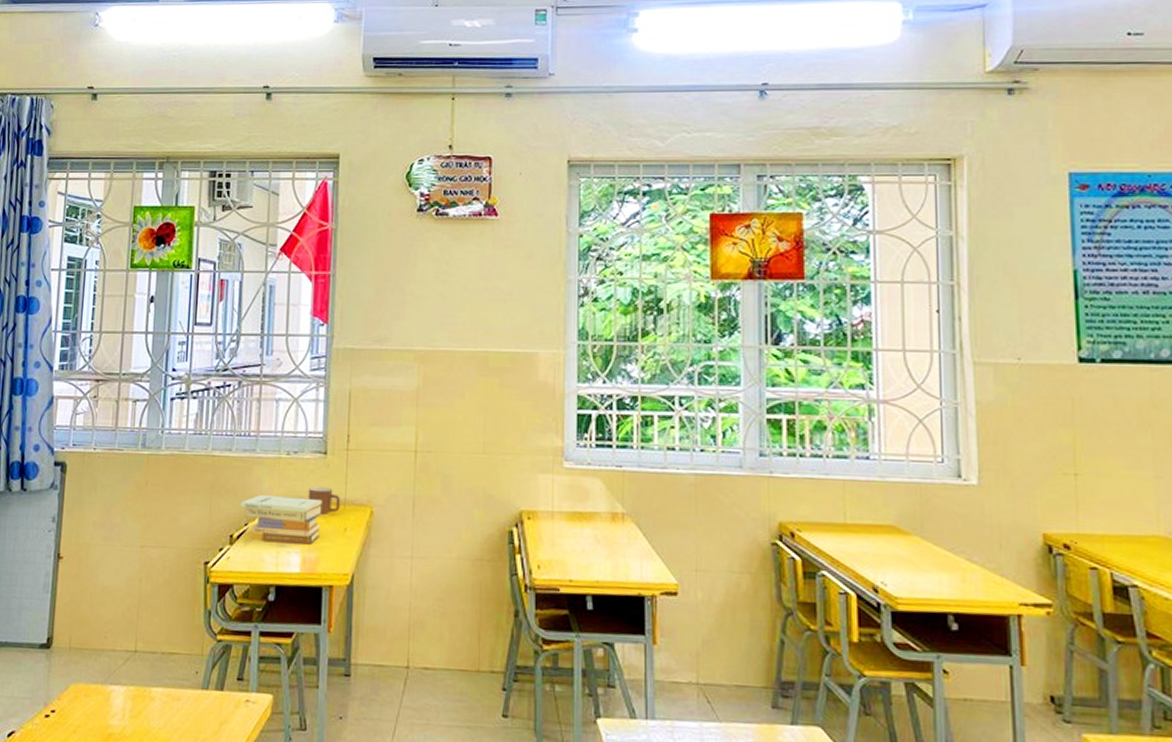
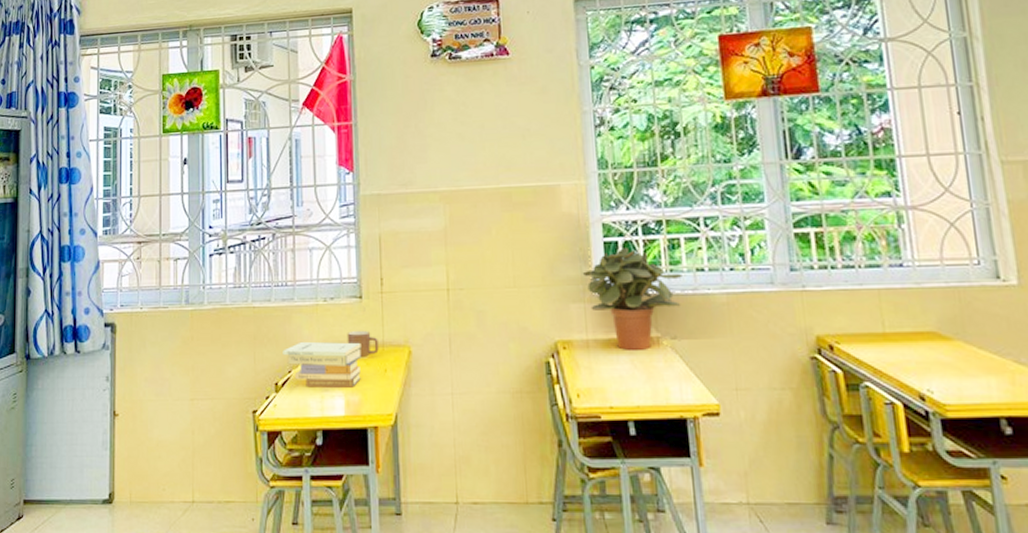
potted plant: none [553,421,653,525] -> present [582,248,683,350]

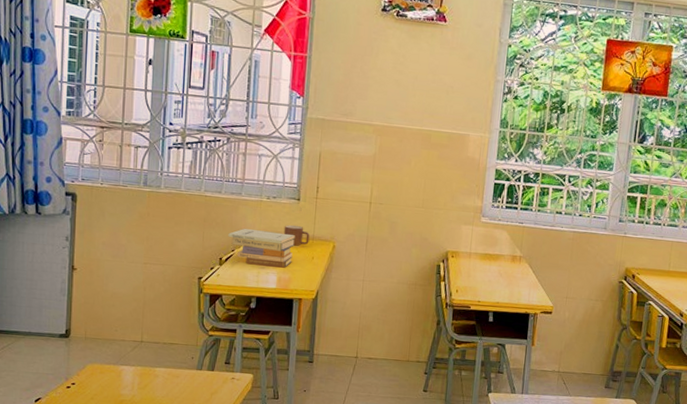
potted plant: present [582,248,683,350] -> none [474,189,546,264]

